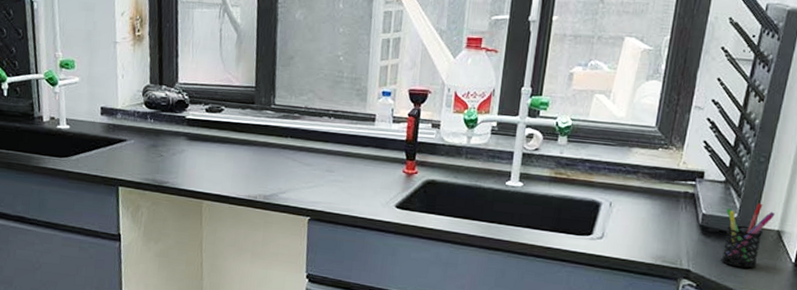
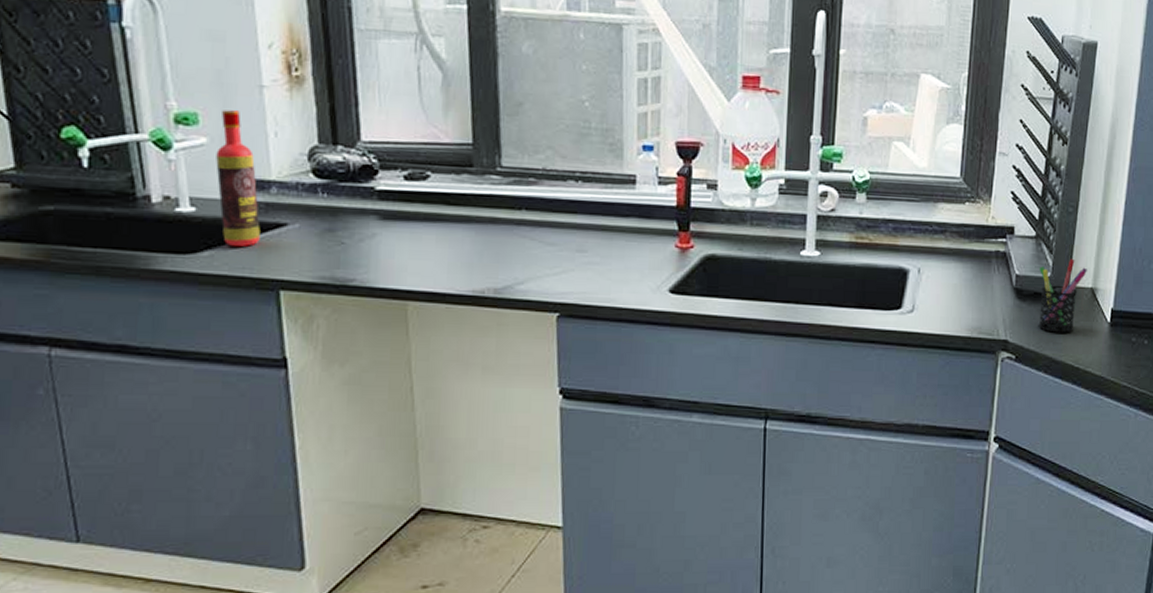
bottle: none [83,58,109,155] -> present [216,110,261,247]

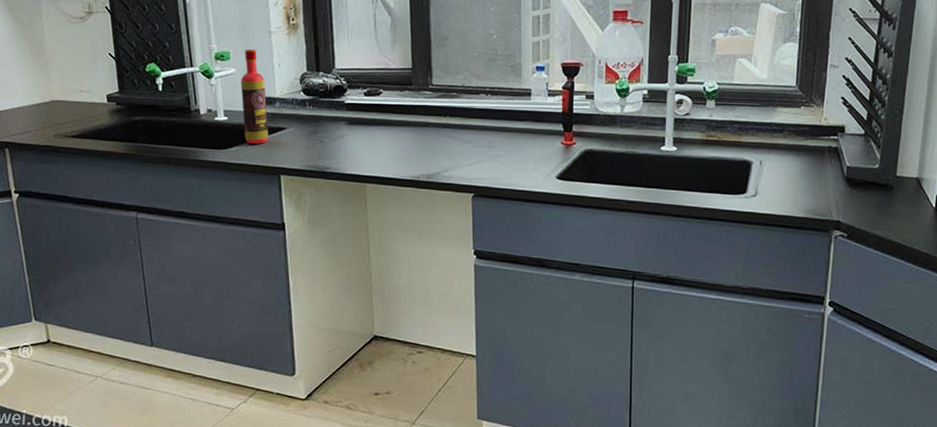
pen holder: present [1038,258,1087,333] -> none [868,153,913,216]

